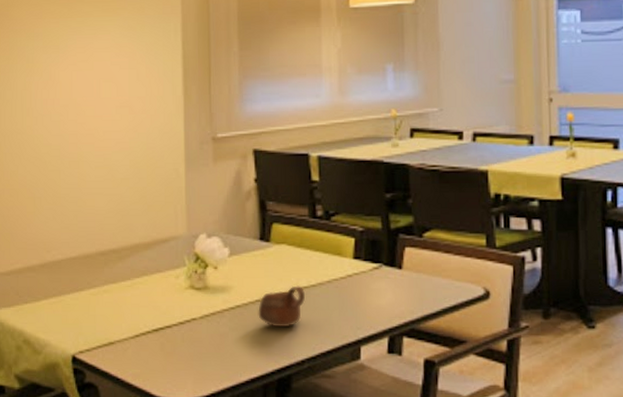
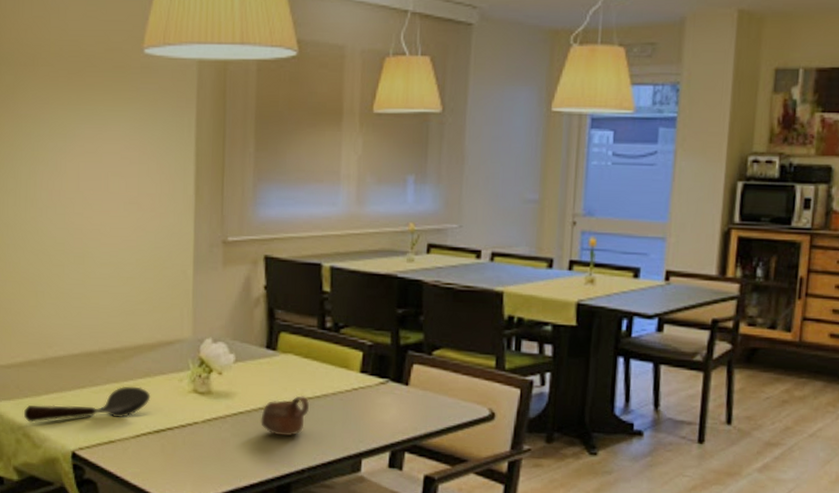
spoon: none [23,286,148,328] -> present [23,386,151,423]

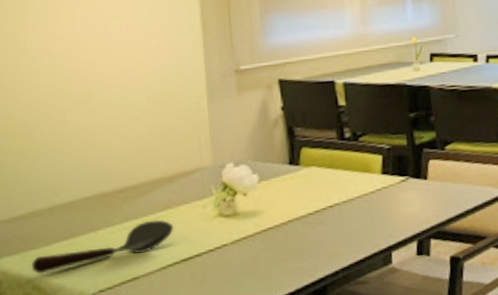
cup: present [261,395,310,437] -> none [290,203,337,244]

